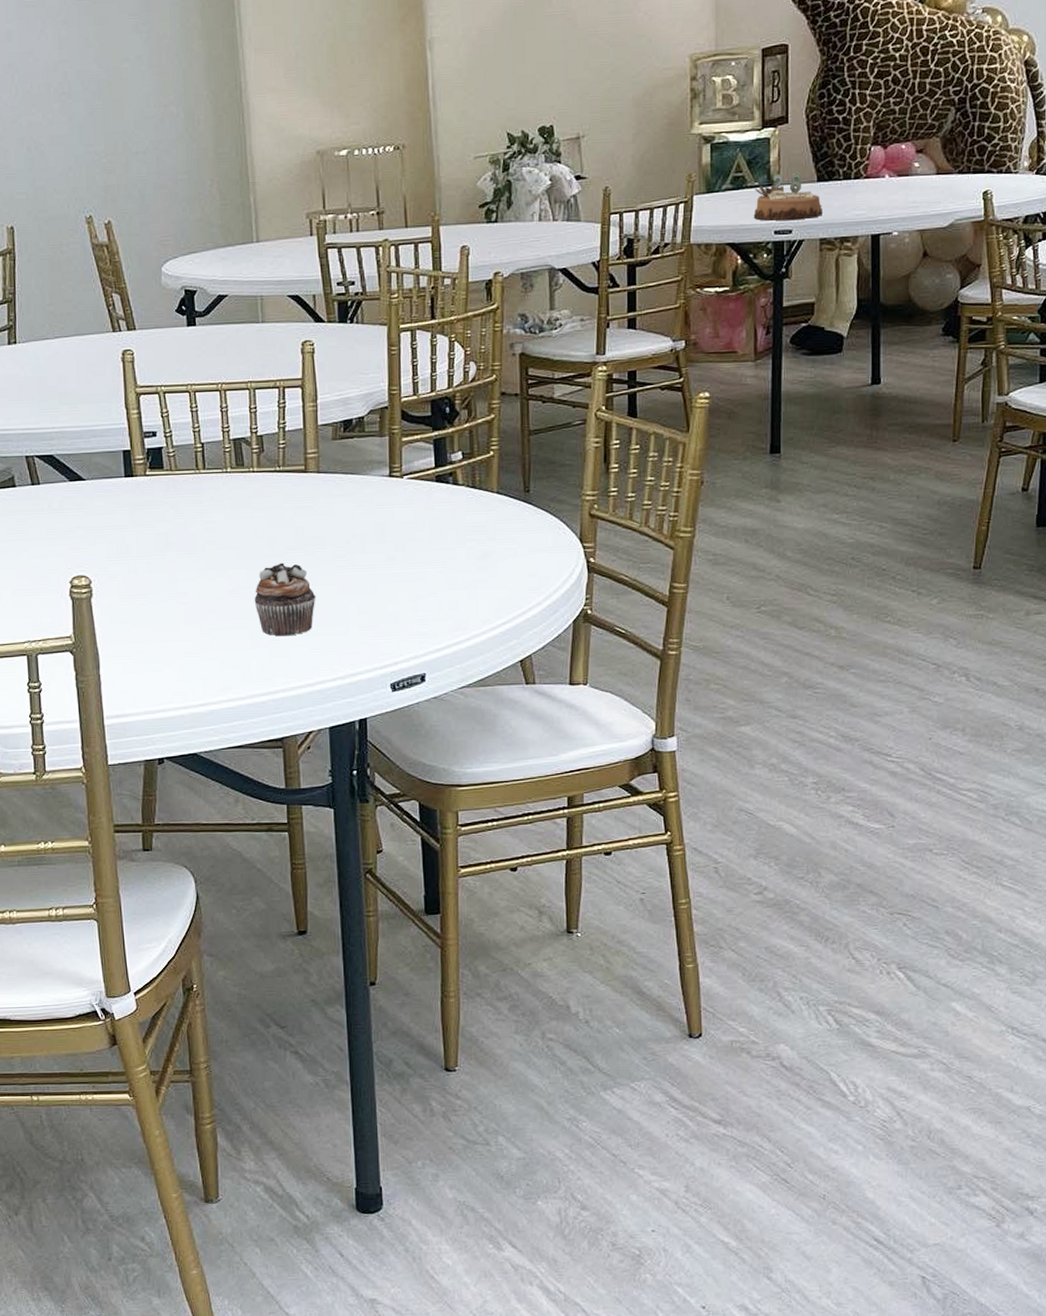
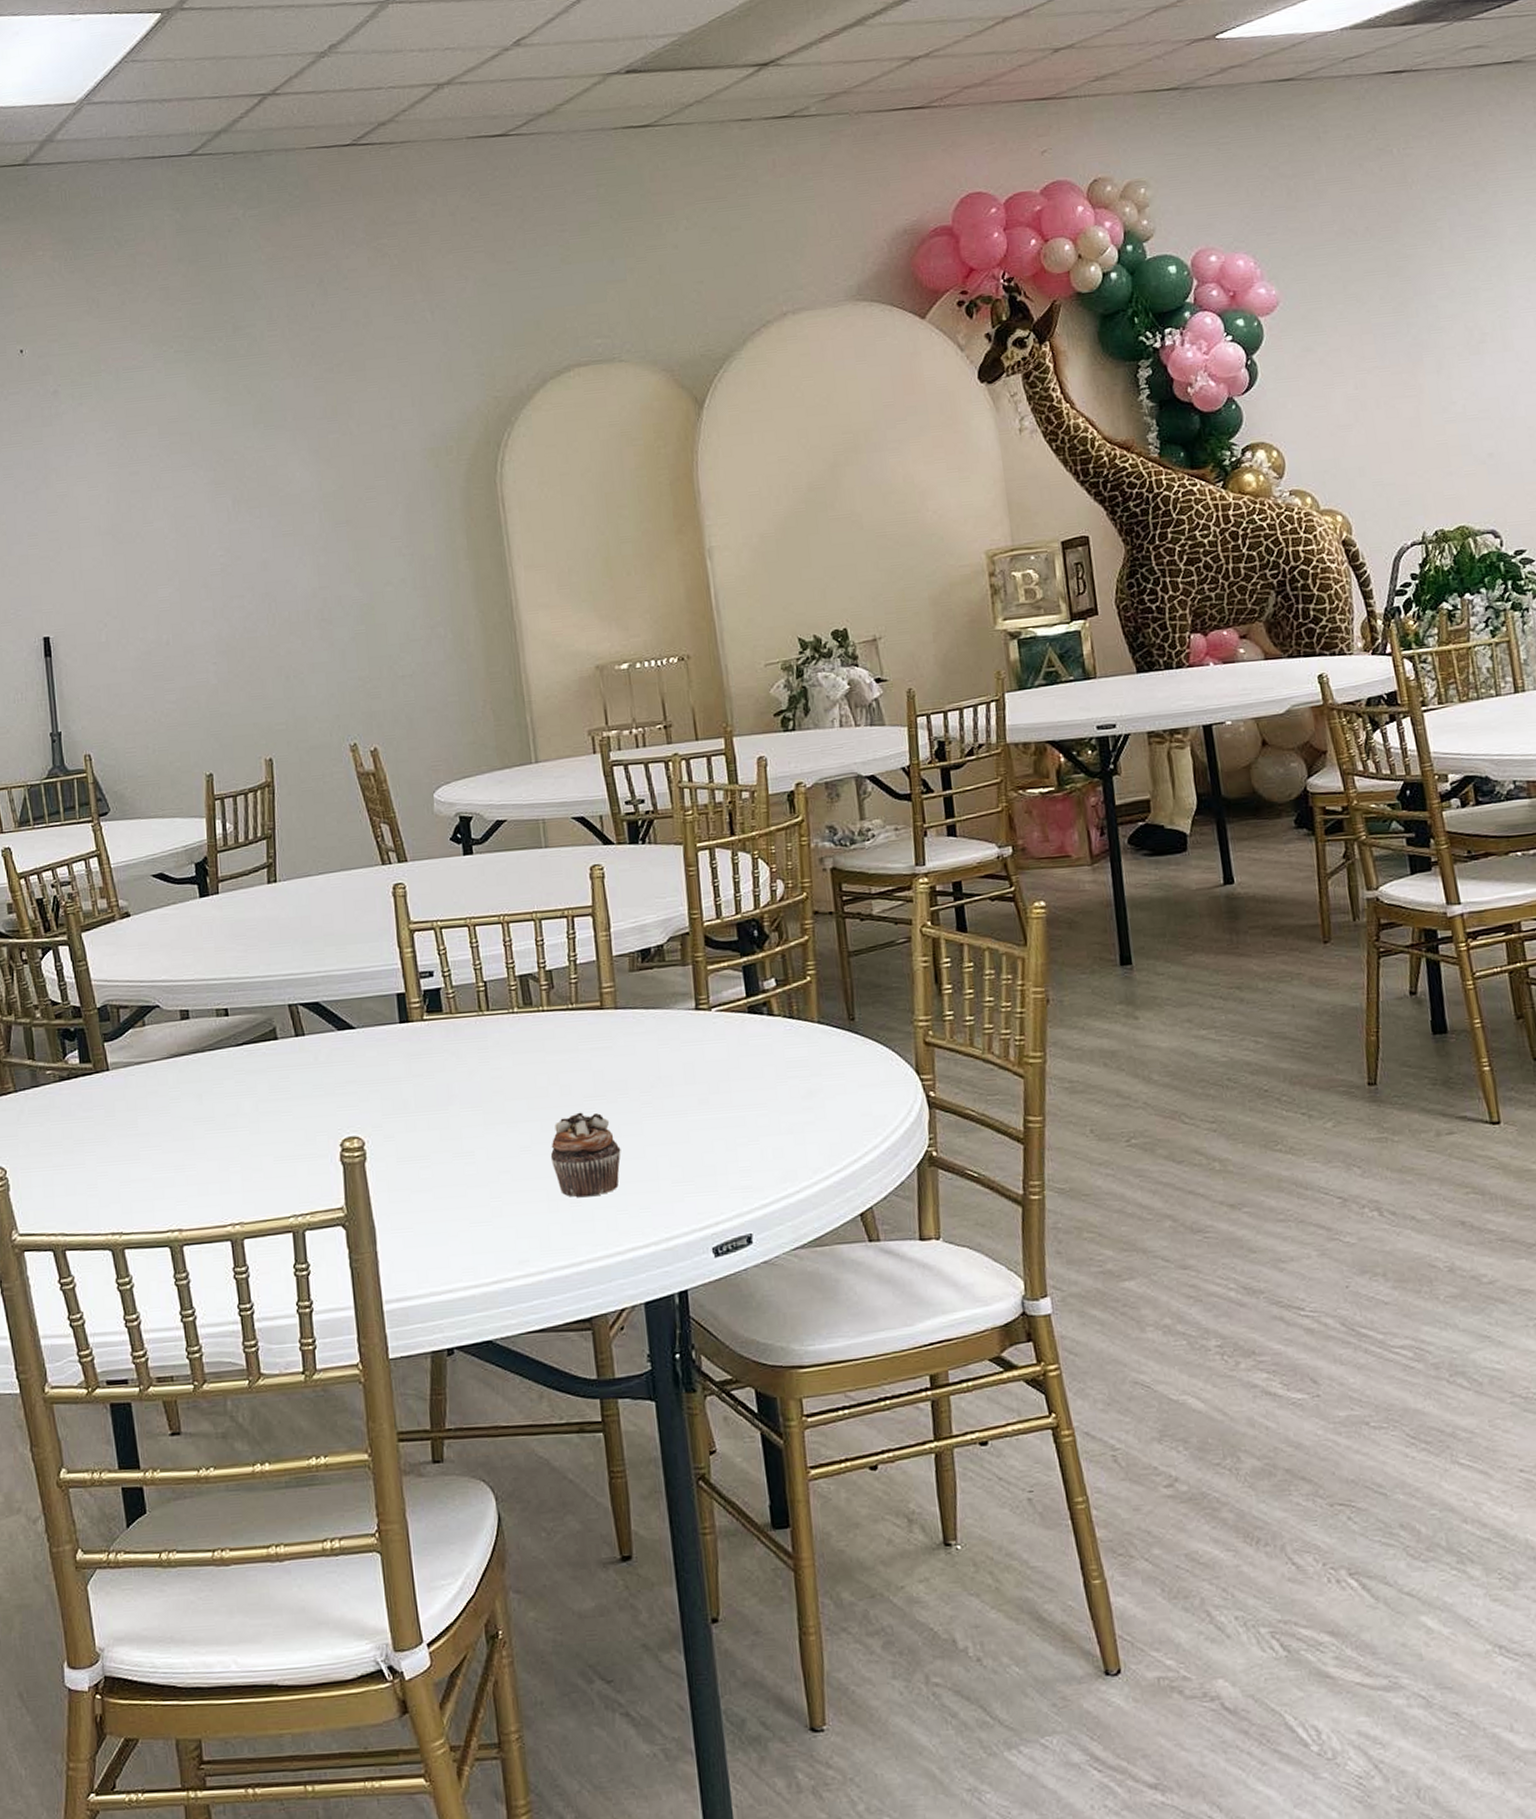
birthday cake: present [753,172,824,221] -> none [1070,664,1148,716]

